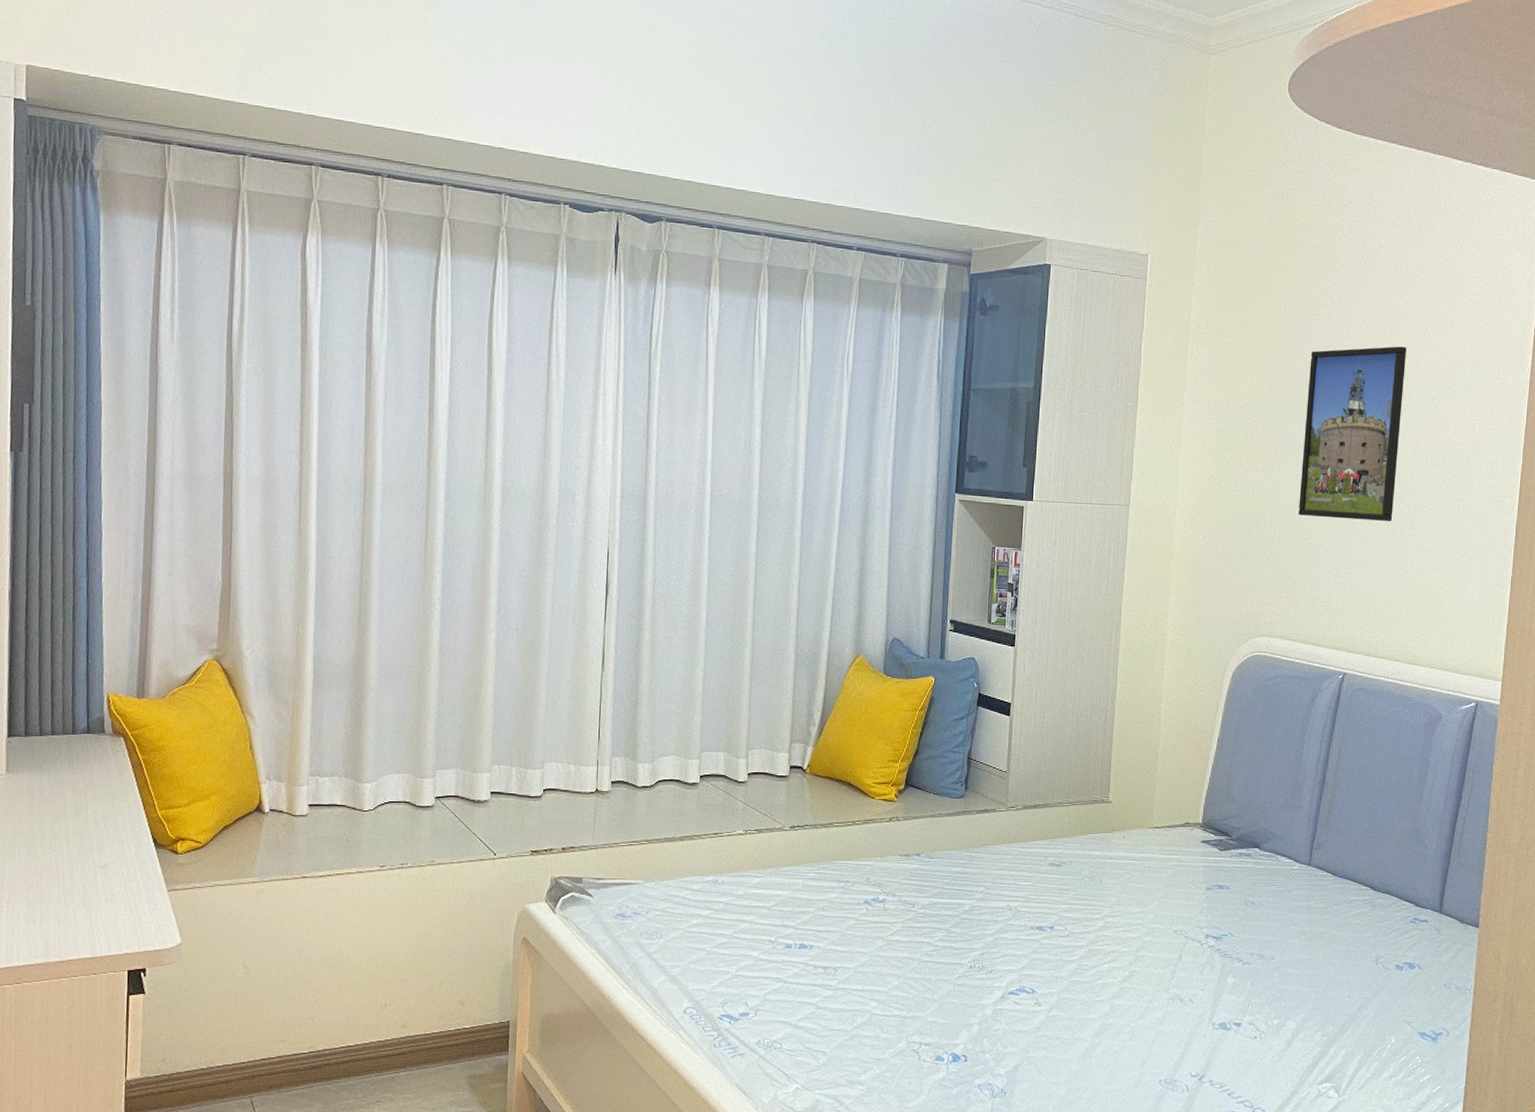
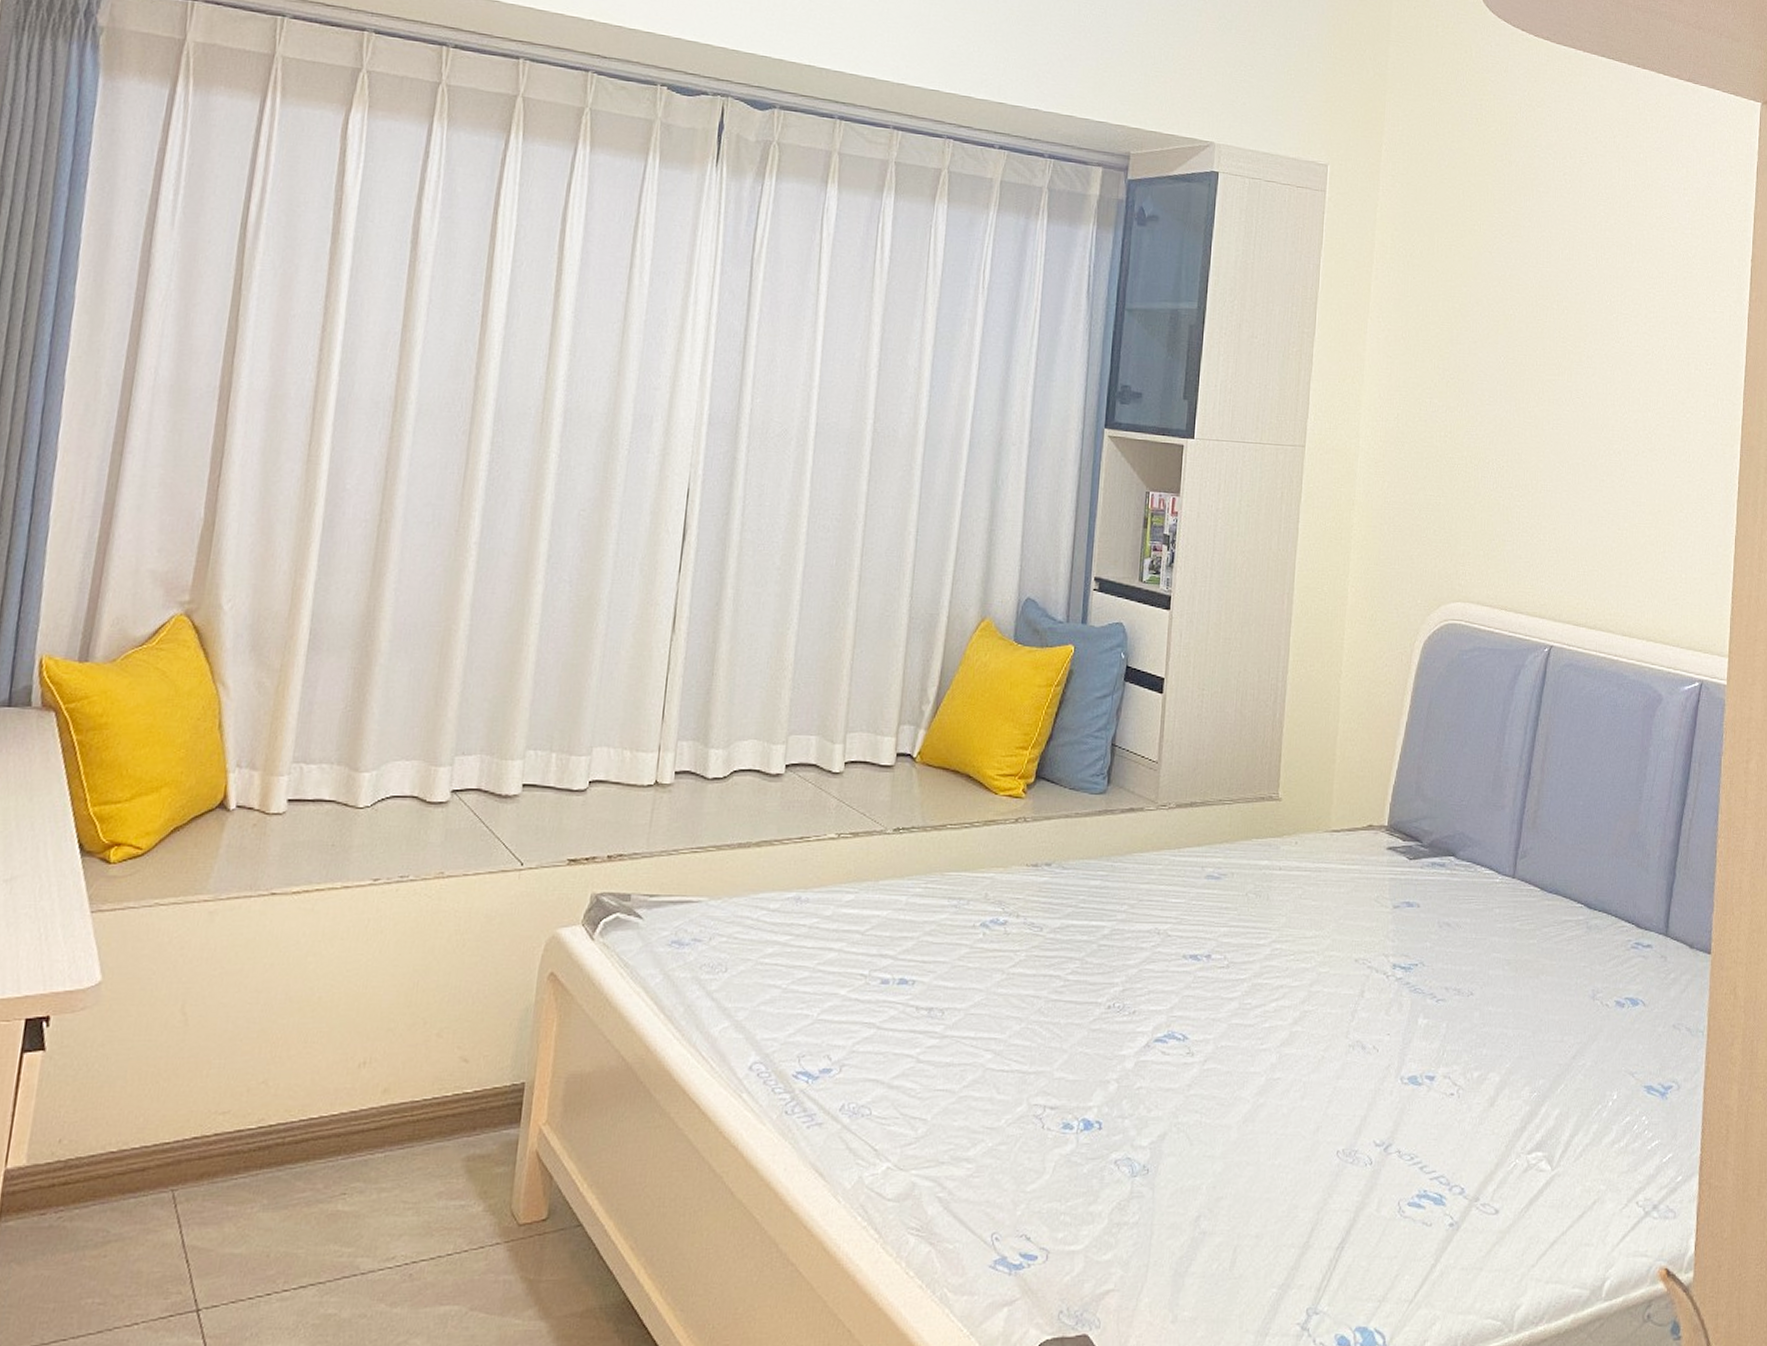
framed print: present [1298,346,1407,521] -> none [1496,274,1613,470]

